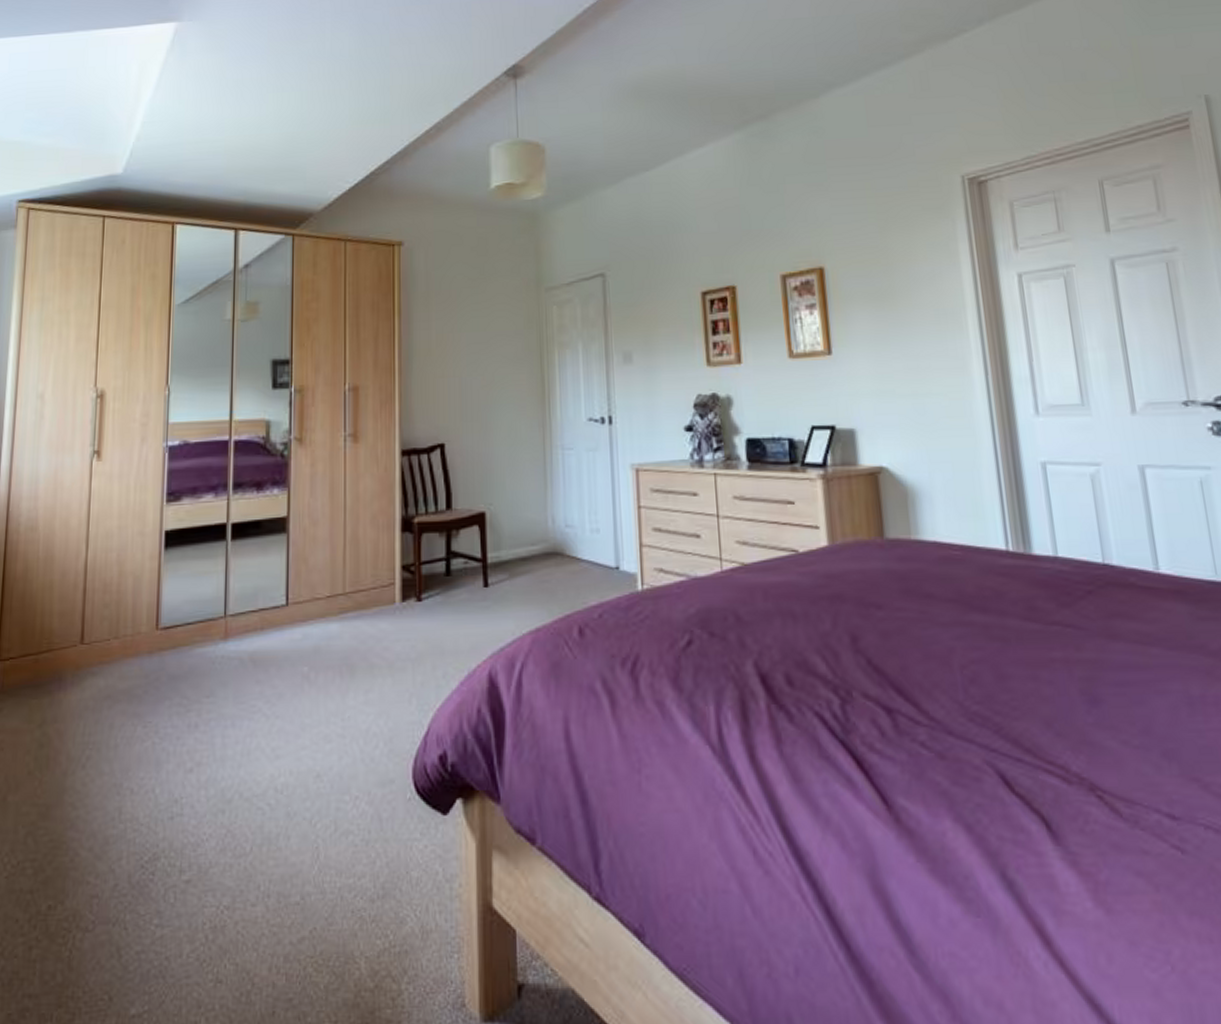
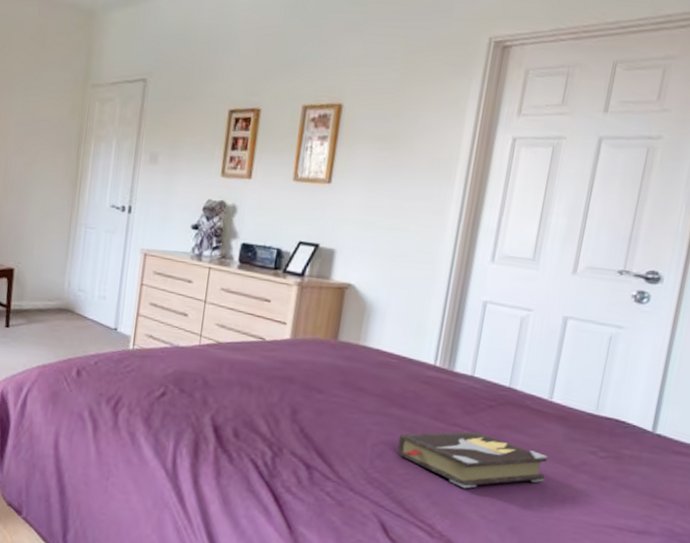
hardback book: none [990,627,1186,708] -> present [397,431,548,489]

